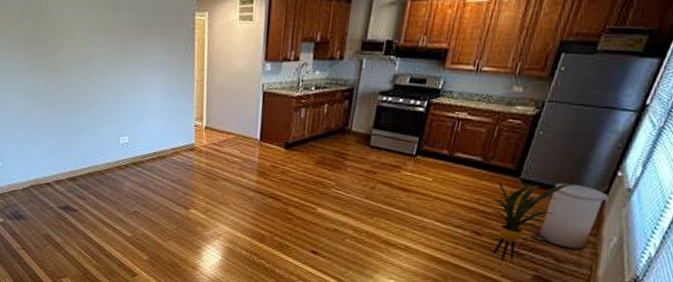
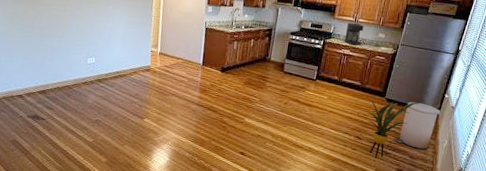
coffee maker: none [460,73,490,106] -> present [344,22,364,46]

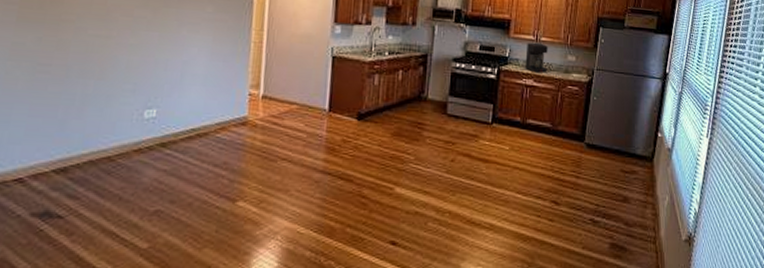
house plant: present [366,98,420,159] -> none [561,144,629,232]
pedal bin: present [394,101,441,151] -> none [603,145,655,213]

